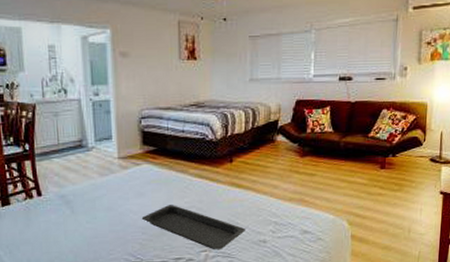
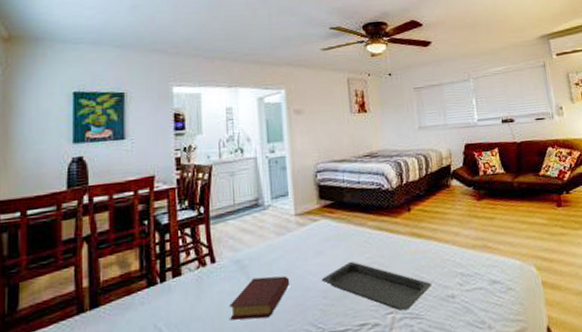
book: none [56,211,112,247] -> present [229,275,290,320]

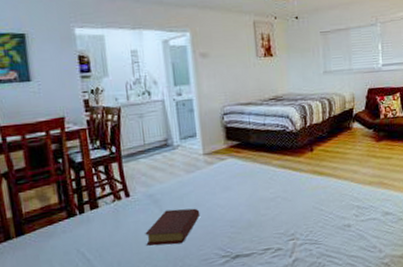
serving tray: present [321,262,433,311] -> none [229,196,331,238]

